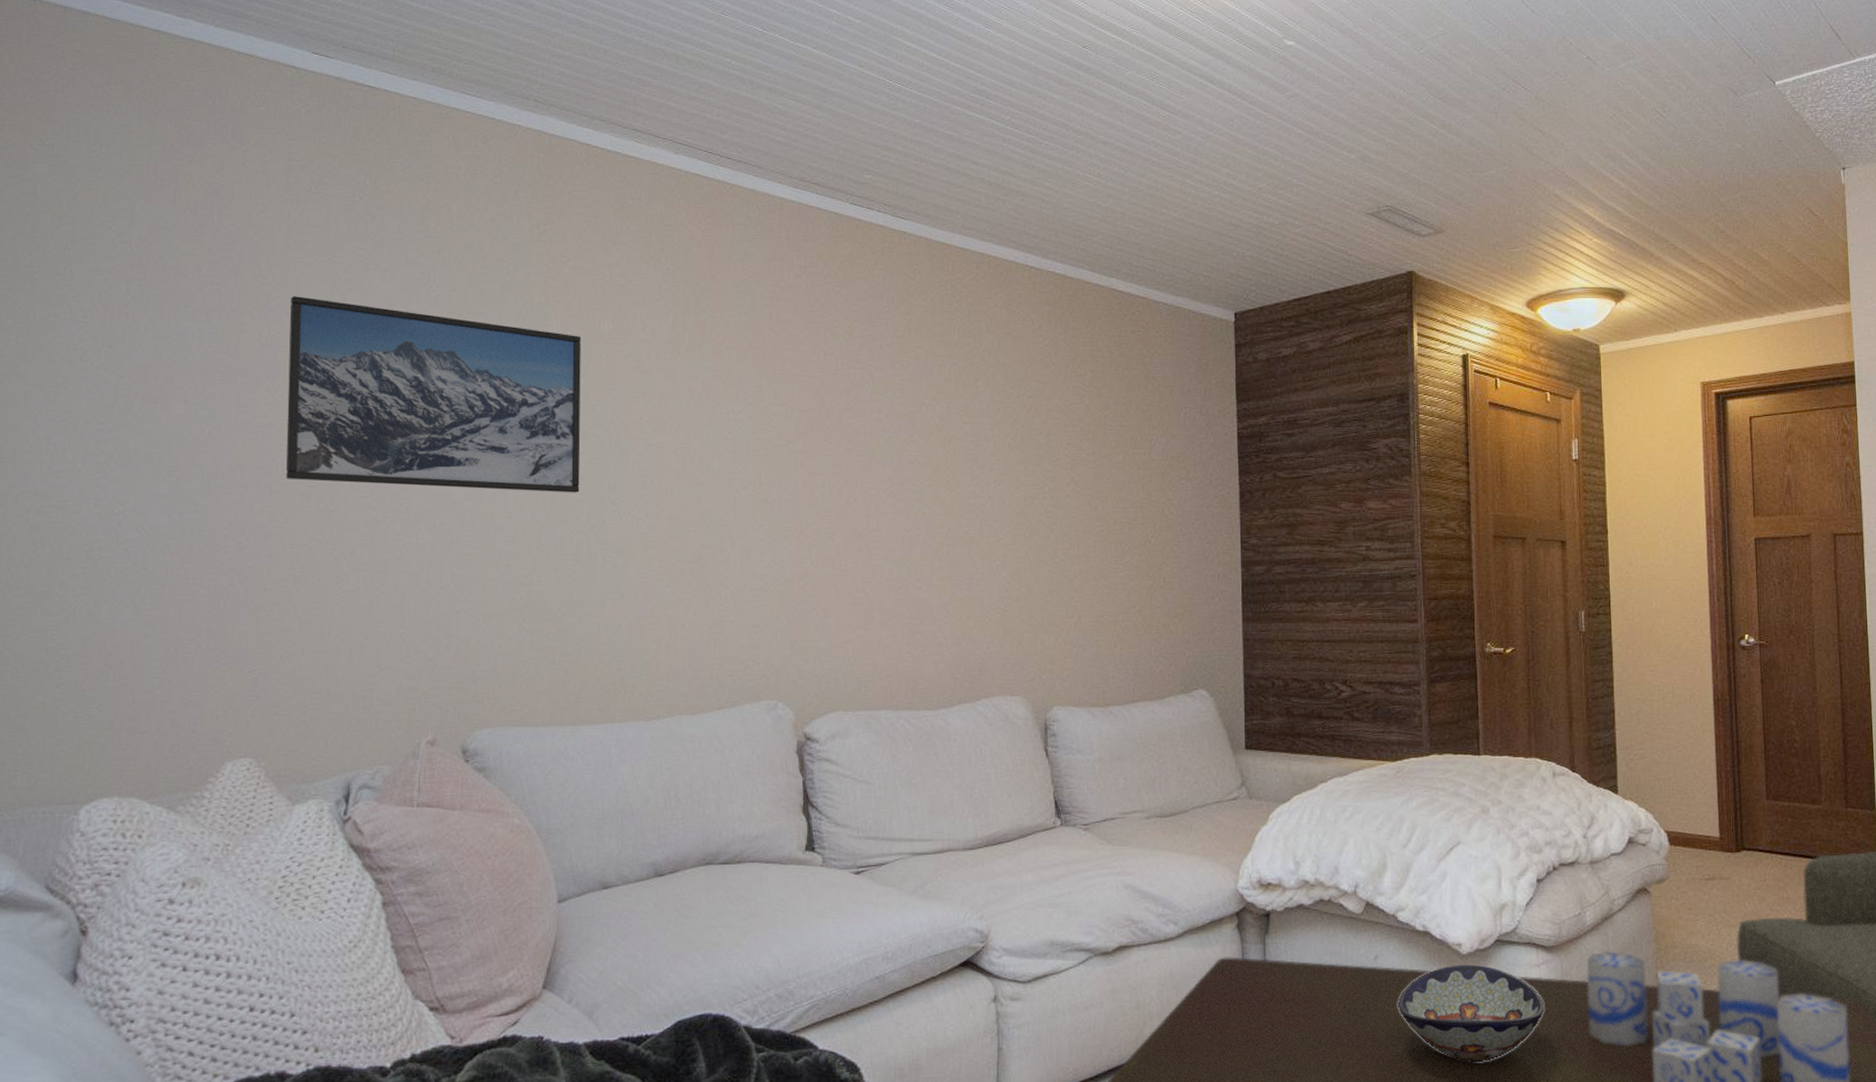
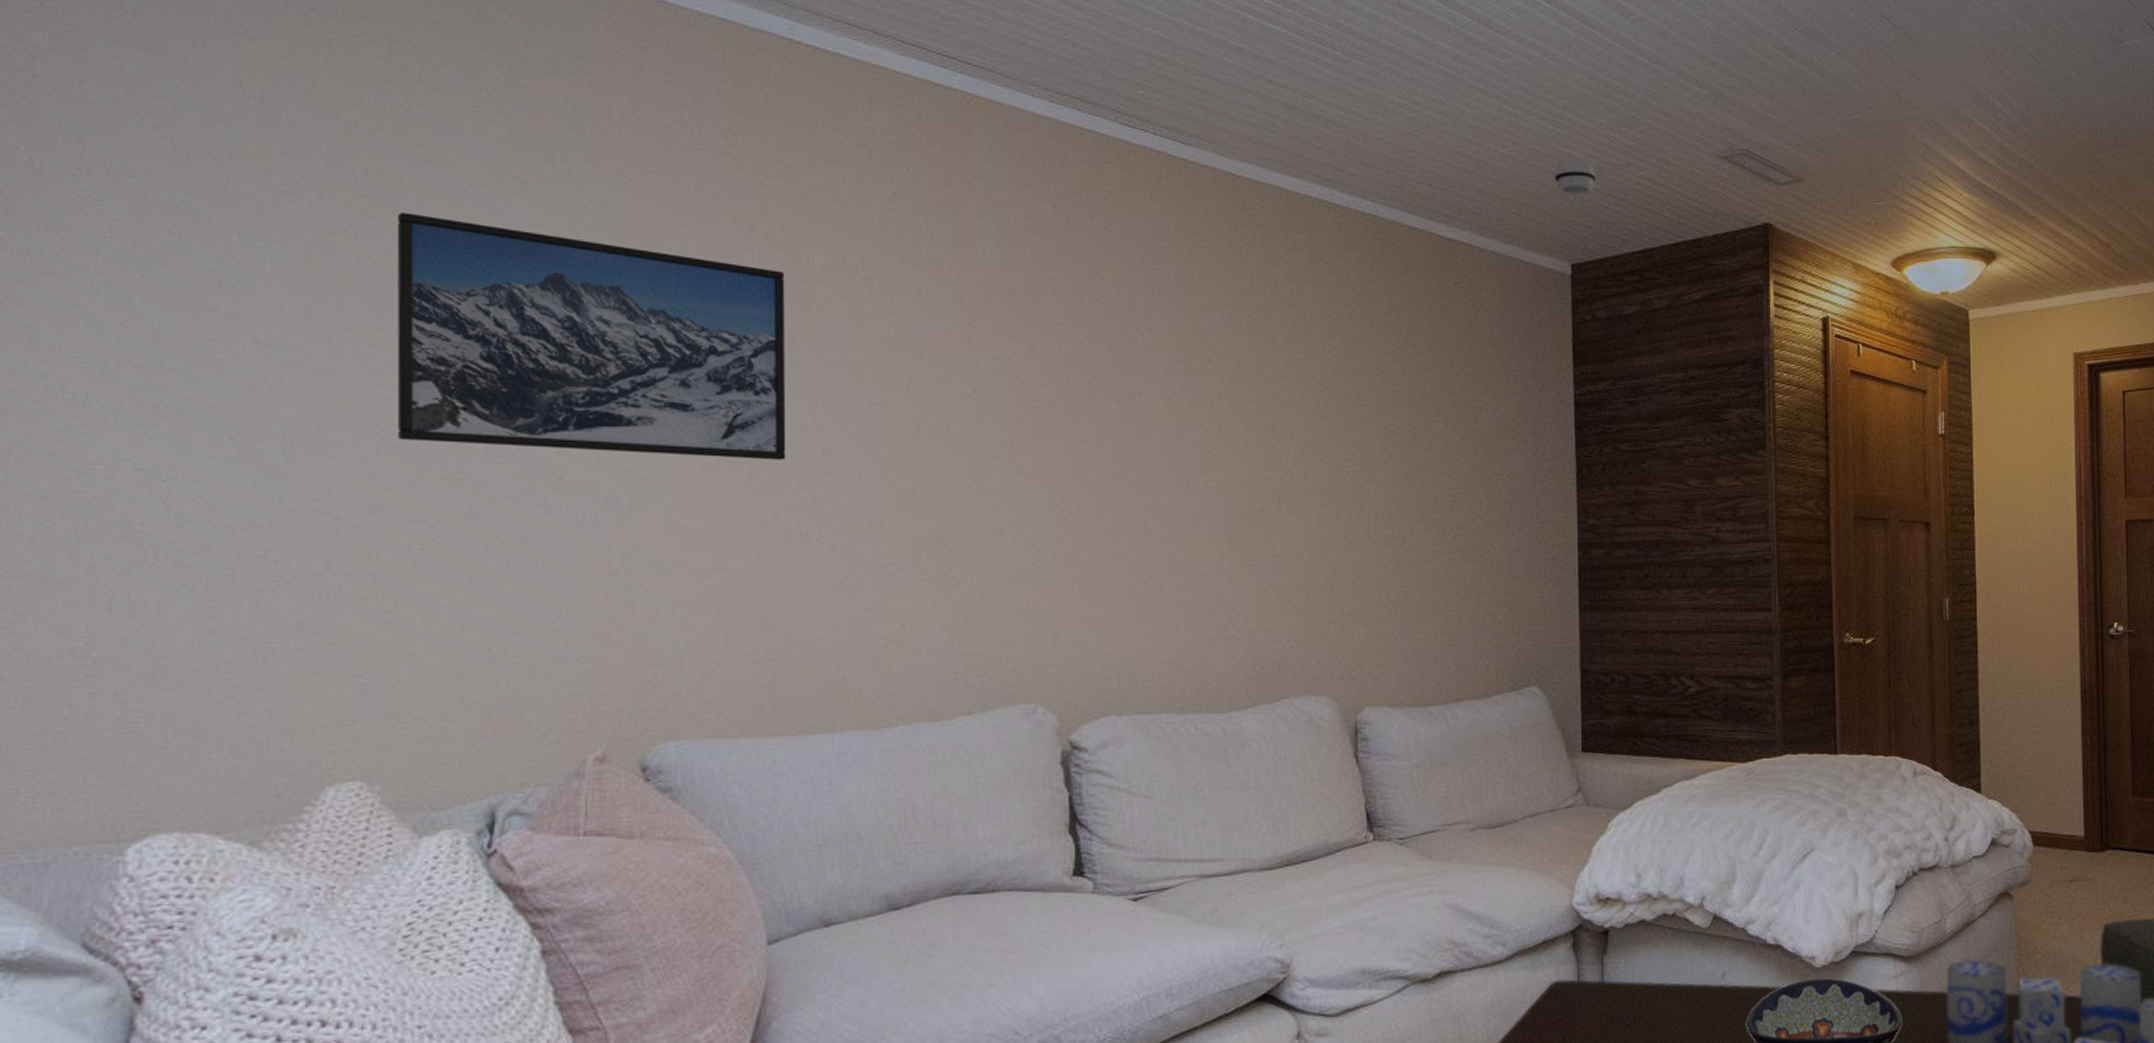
smoke detector: none [1219,221,1256,251] -> present [1554,160,1596,195]

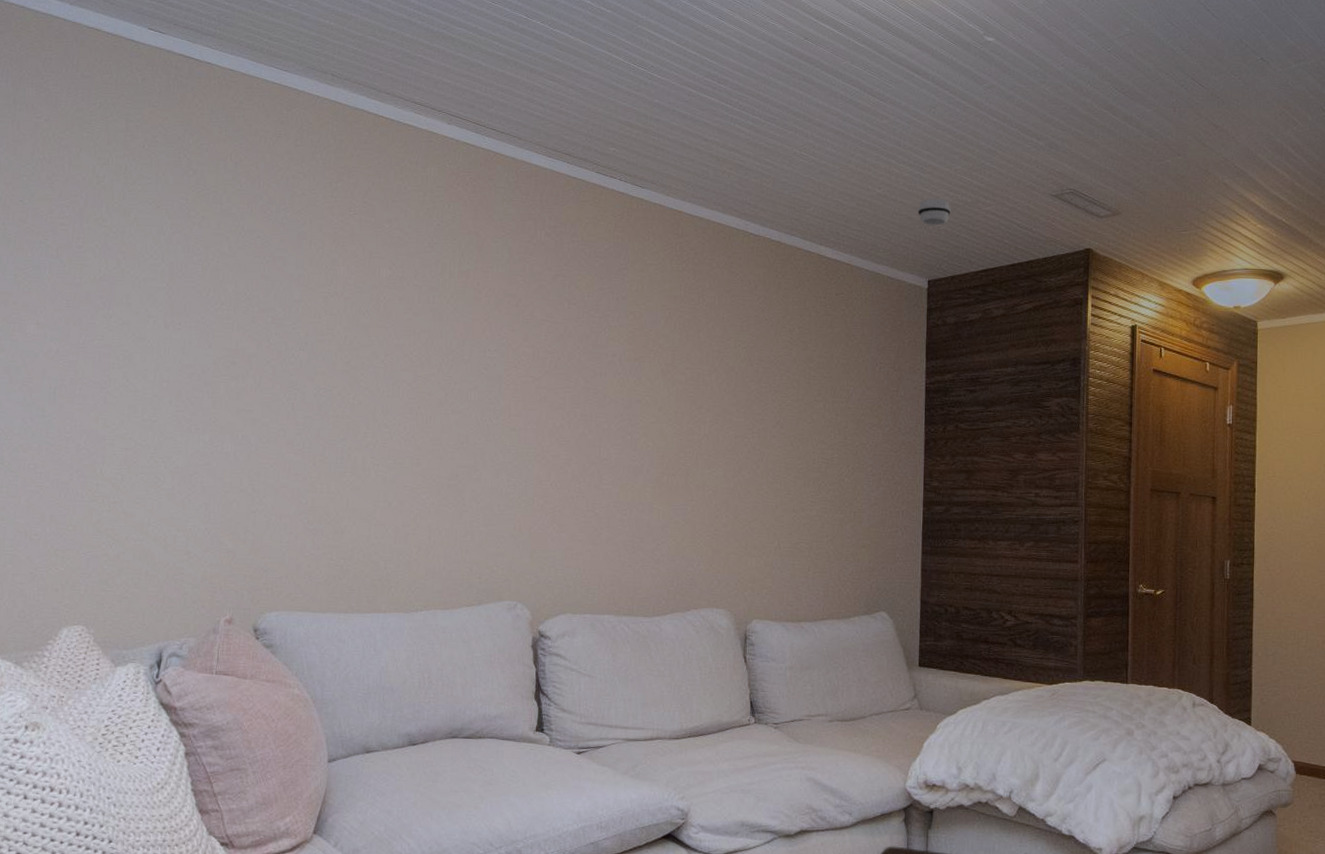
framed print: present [397,213,786,460] -> none [117,237,364,415]

